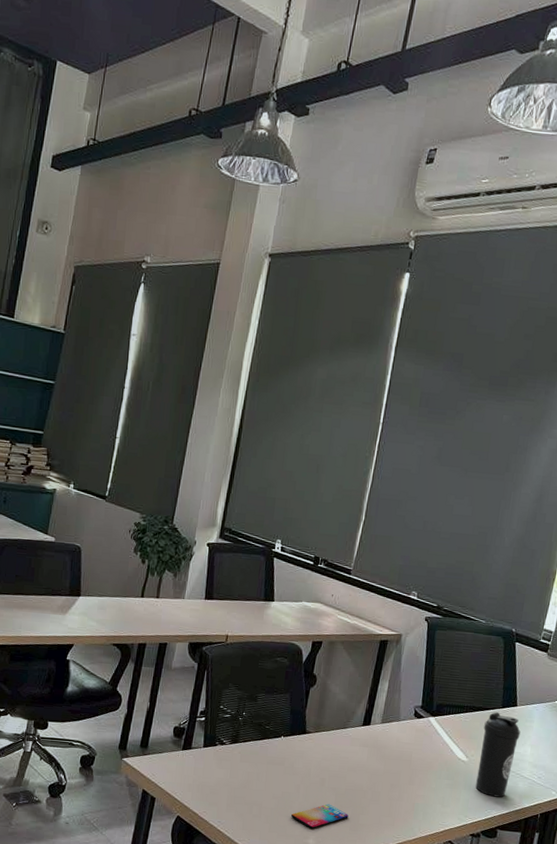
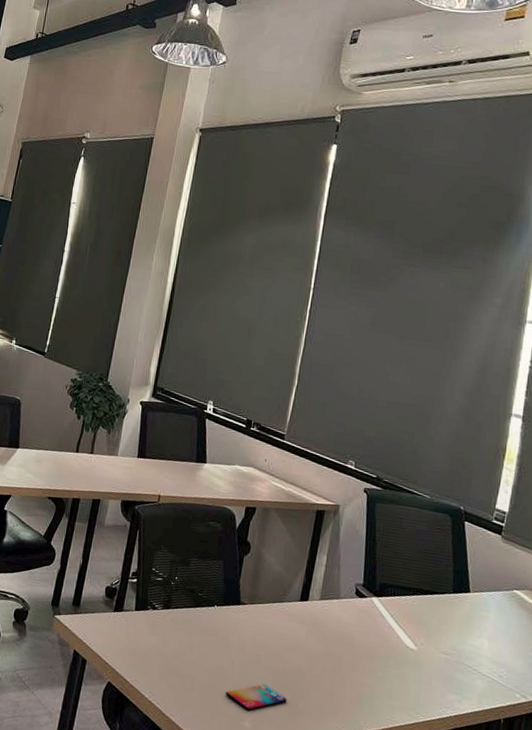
water bottle: present [475,711,521,797] -> none [427,596,476,695]

